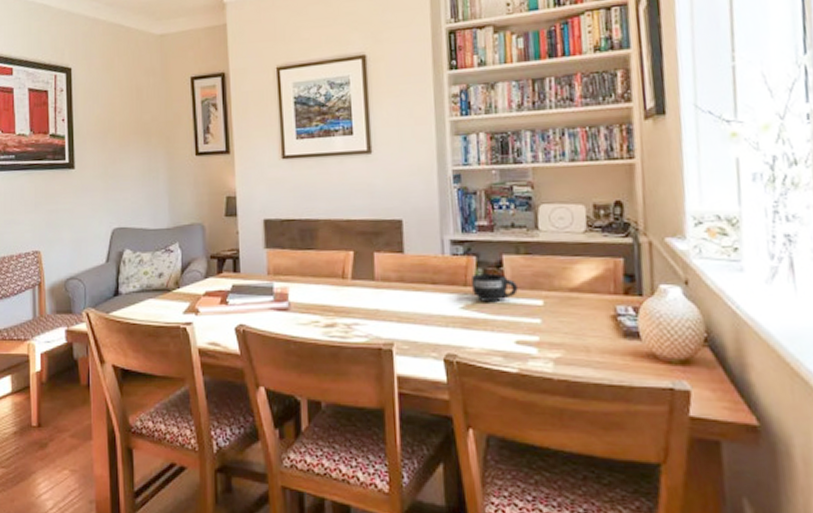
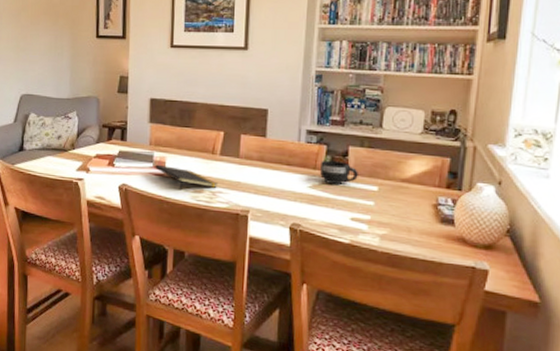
notepad: none [276,297,352,326] -> present [155,164,217,191]

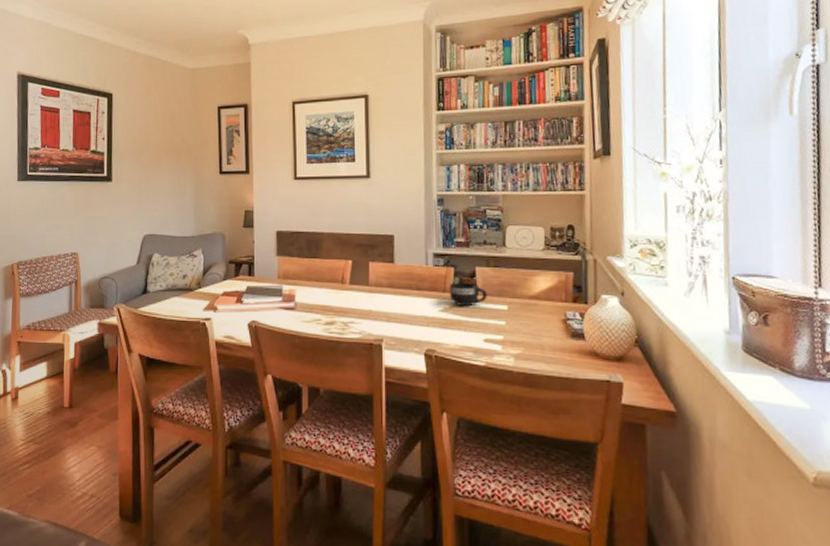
notepad: present [155,164,217,191] -> none [285,298,349,324]

